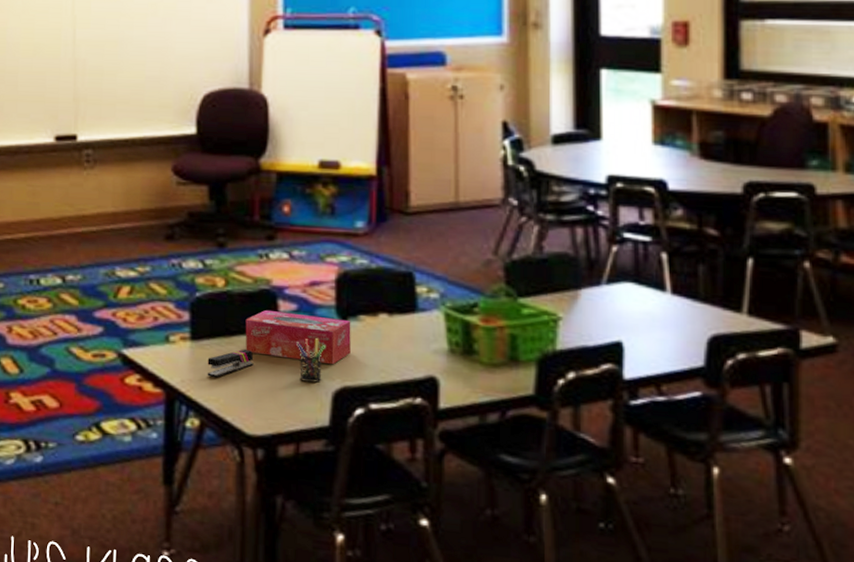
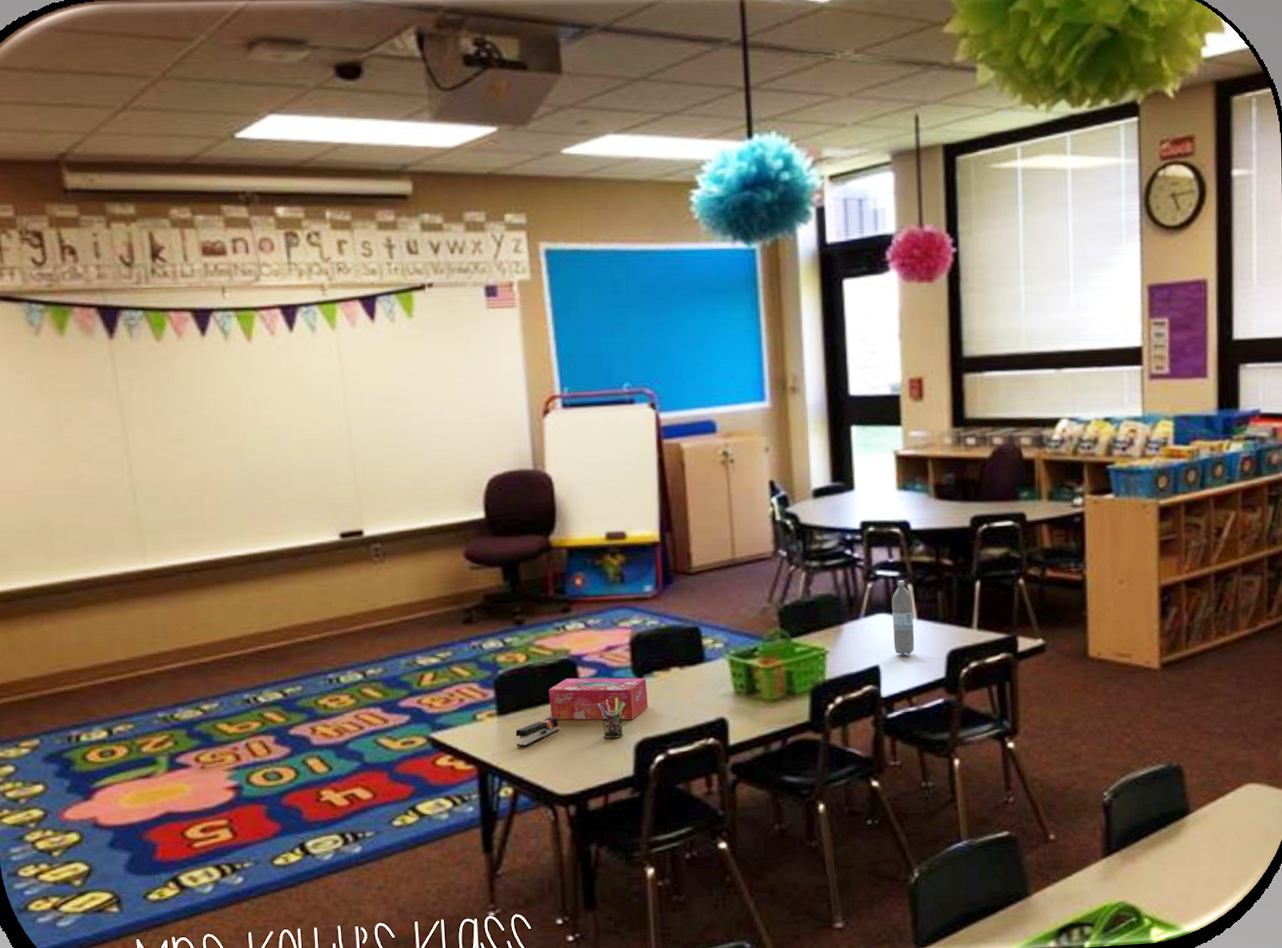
water bottle: none [640,247,668,334] -> present [891,580,915,656]

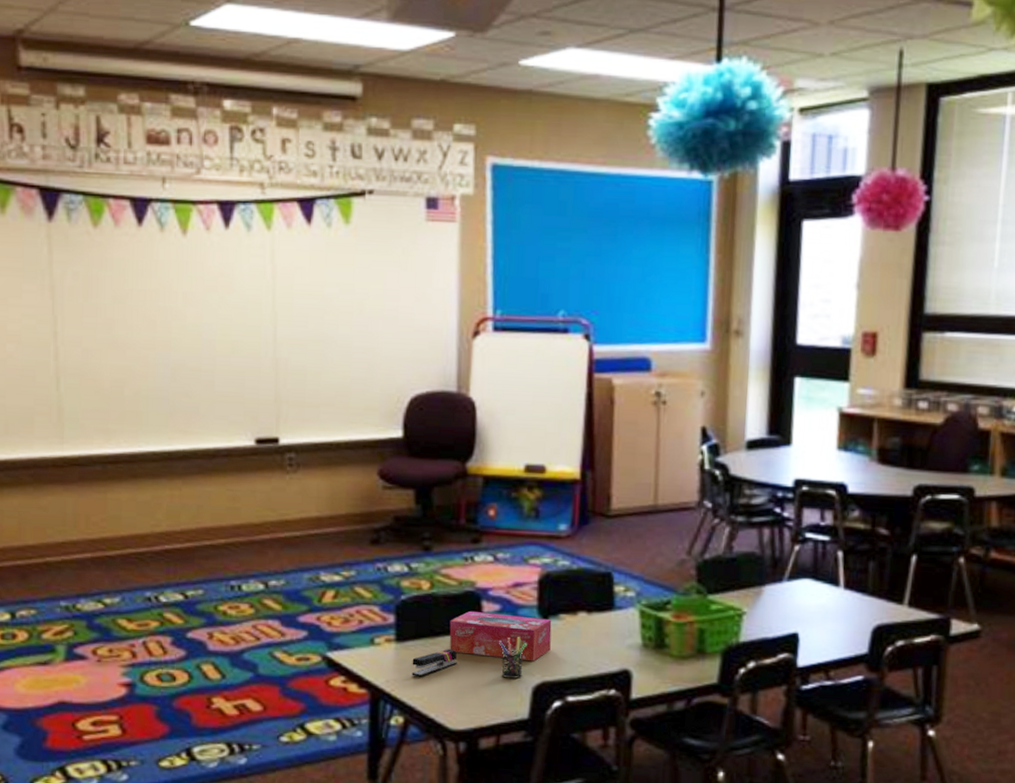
water bottle: present [891,580,915,656] -> none [816,546,841,626]

